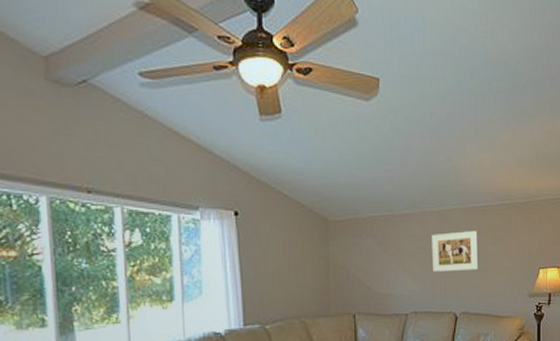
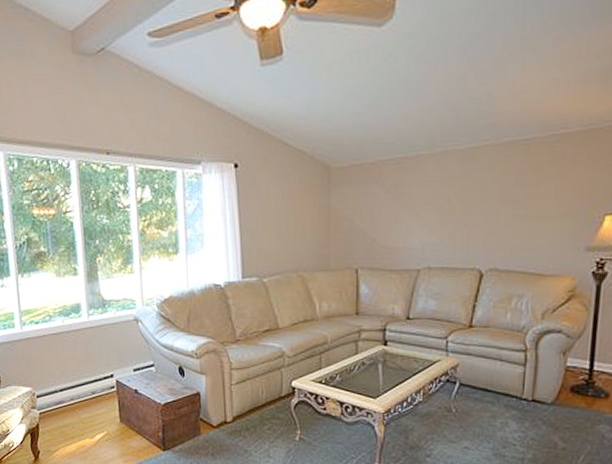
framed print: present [431,231,479,272] -> none [453,171,517,222]

